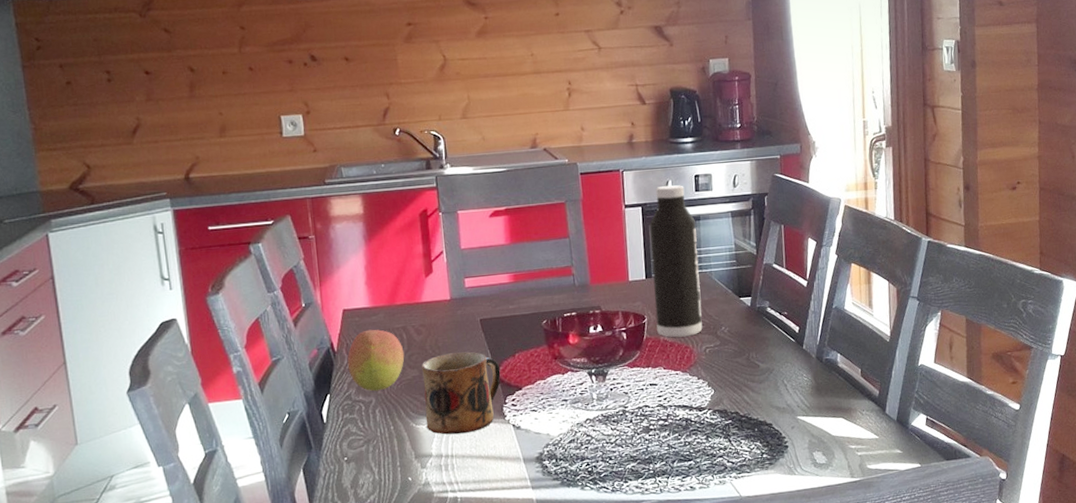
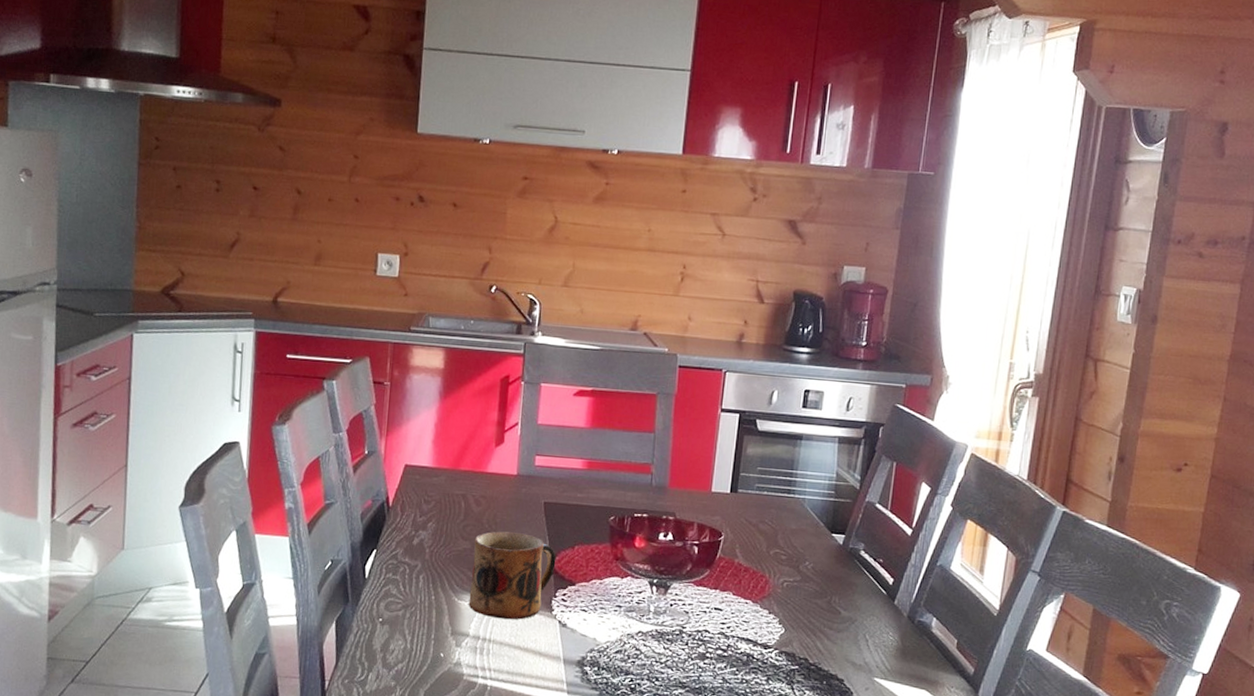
fruit: present [347,329,405,392] -> none [399,490,460,557]
water bottle: present [650,184,703,338] -> none [733,395,797,565]

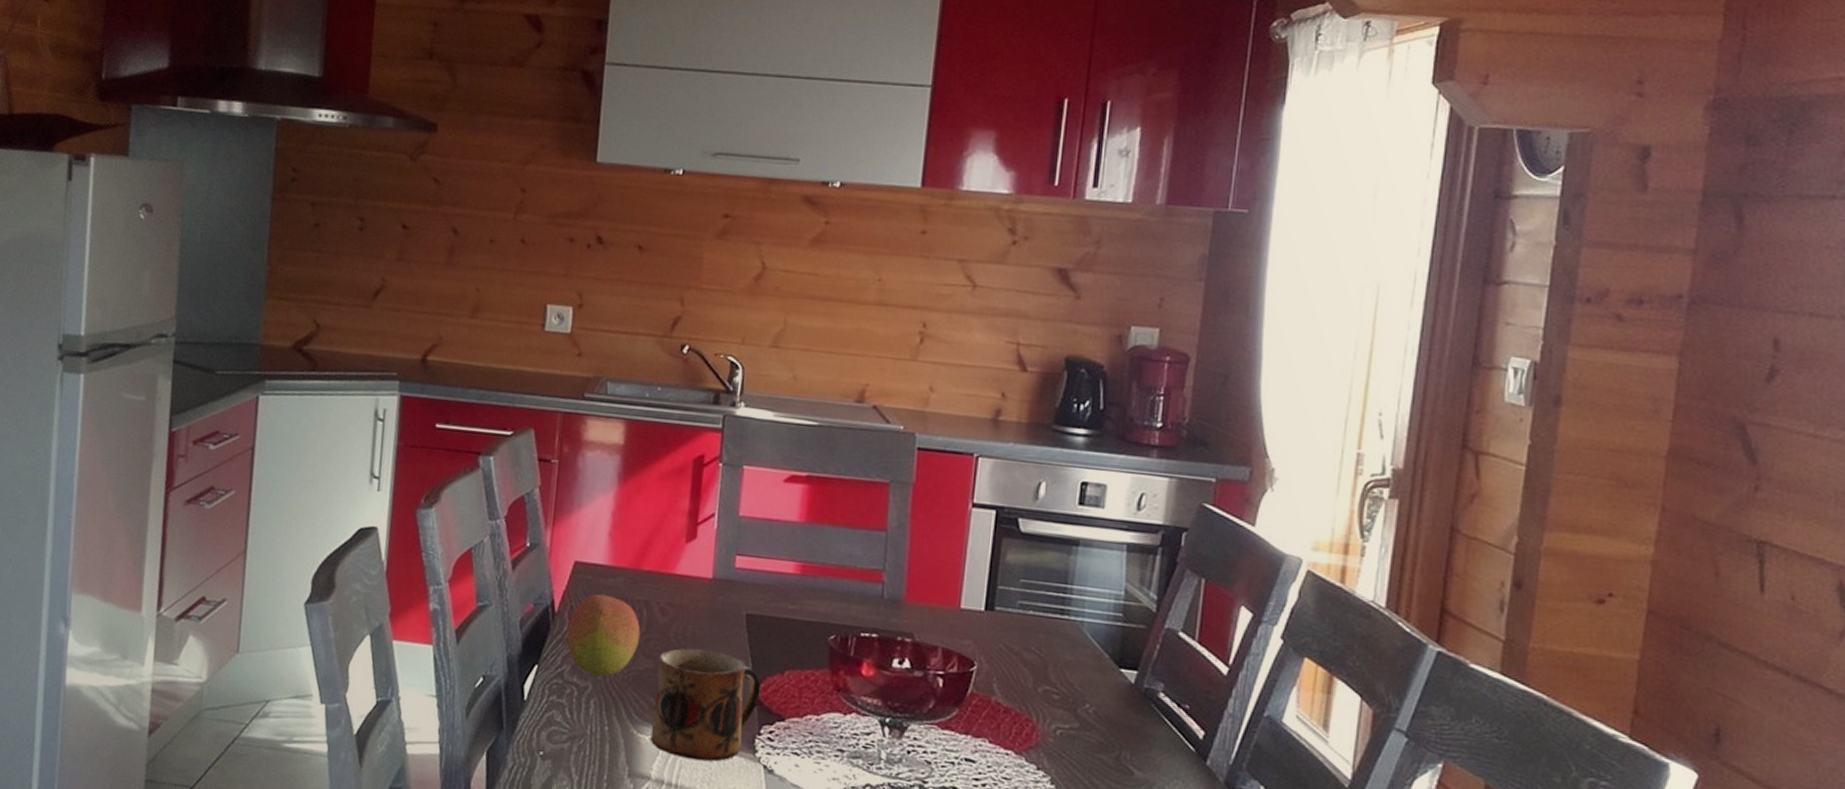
fruit: none [399,490,460,557] -> present [566,594,641,677]

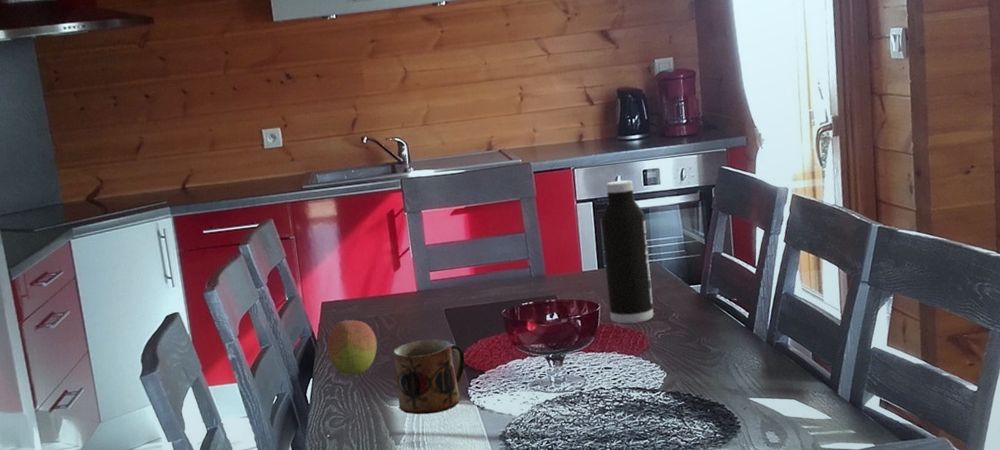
water bottle: none [988,487,1071,705] -> present [600,180,654,324]

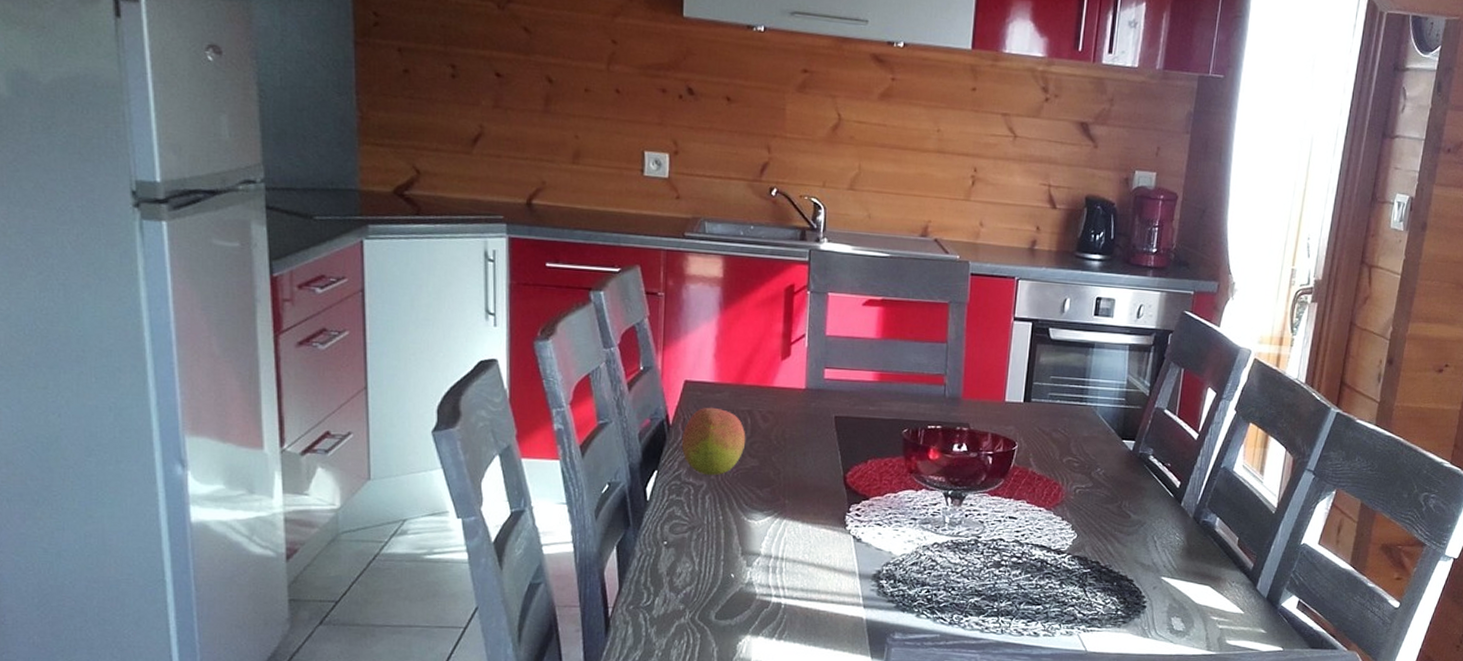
mug: present [392,339,465,415] -> none [759,447,849,537]
water bottle: present [600,180,654,324] -> none [1026,303,1089,472]

